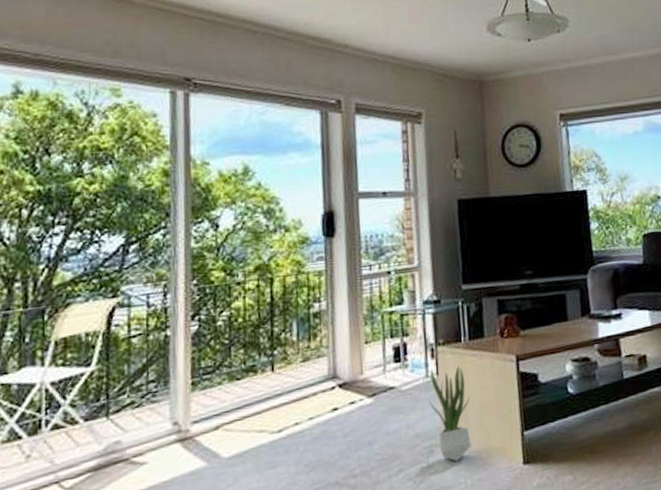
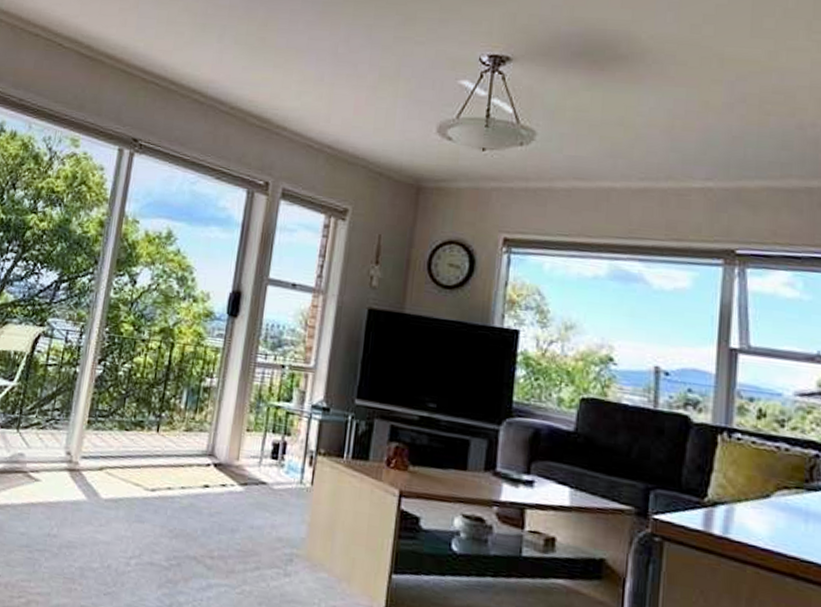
potted plant: present [429,366,471,462] -> none [297,477,342,580]

